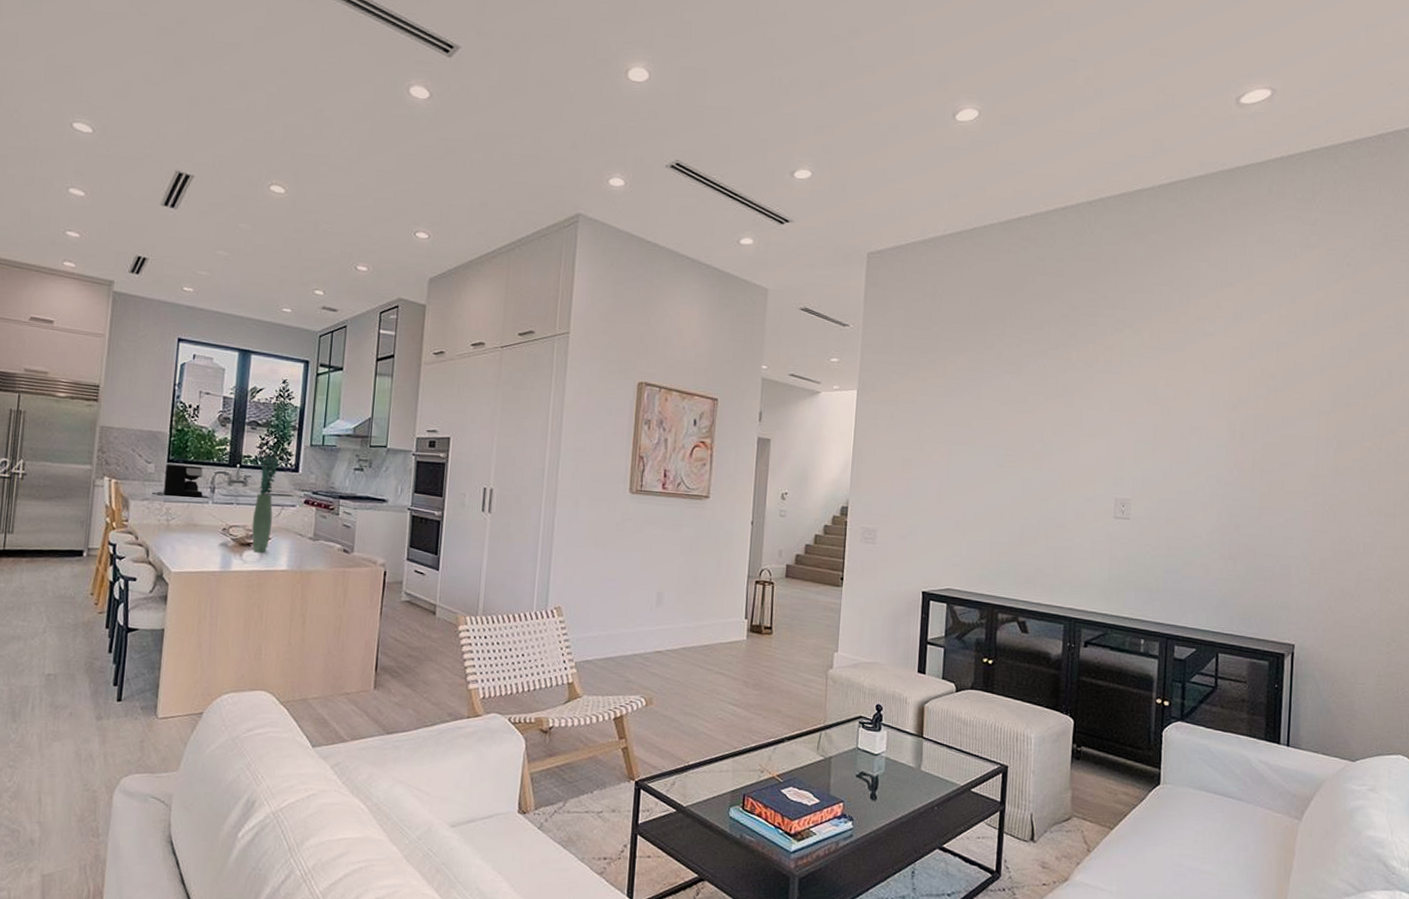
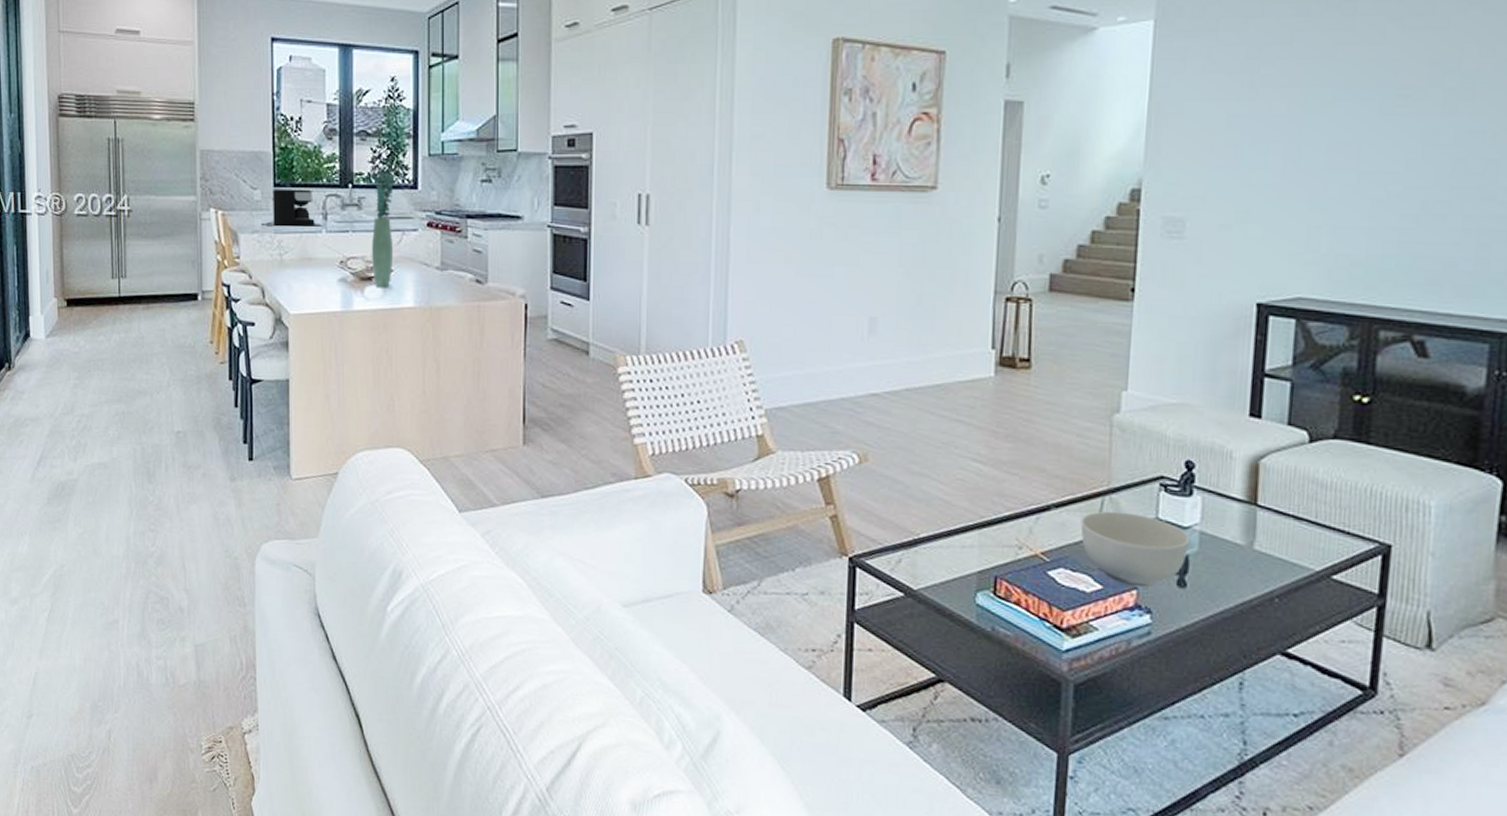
bowl: none [805,742,880,801] -> present [1080,511,1191,587]

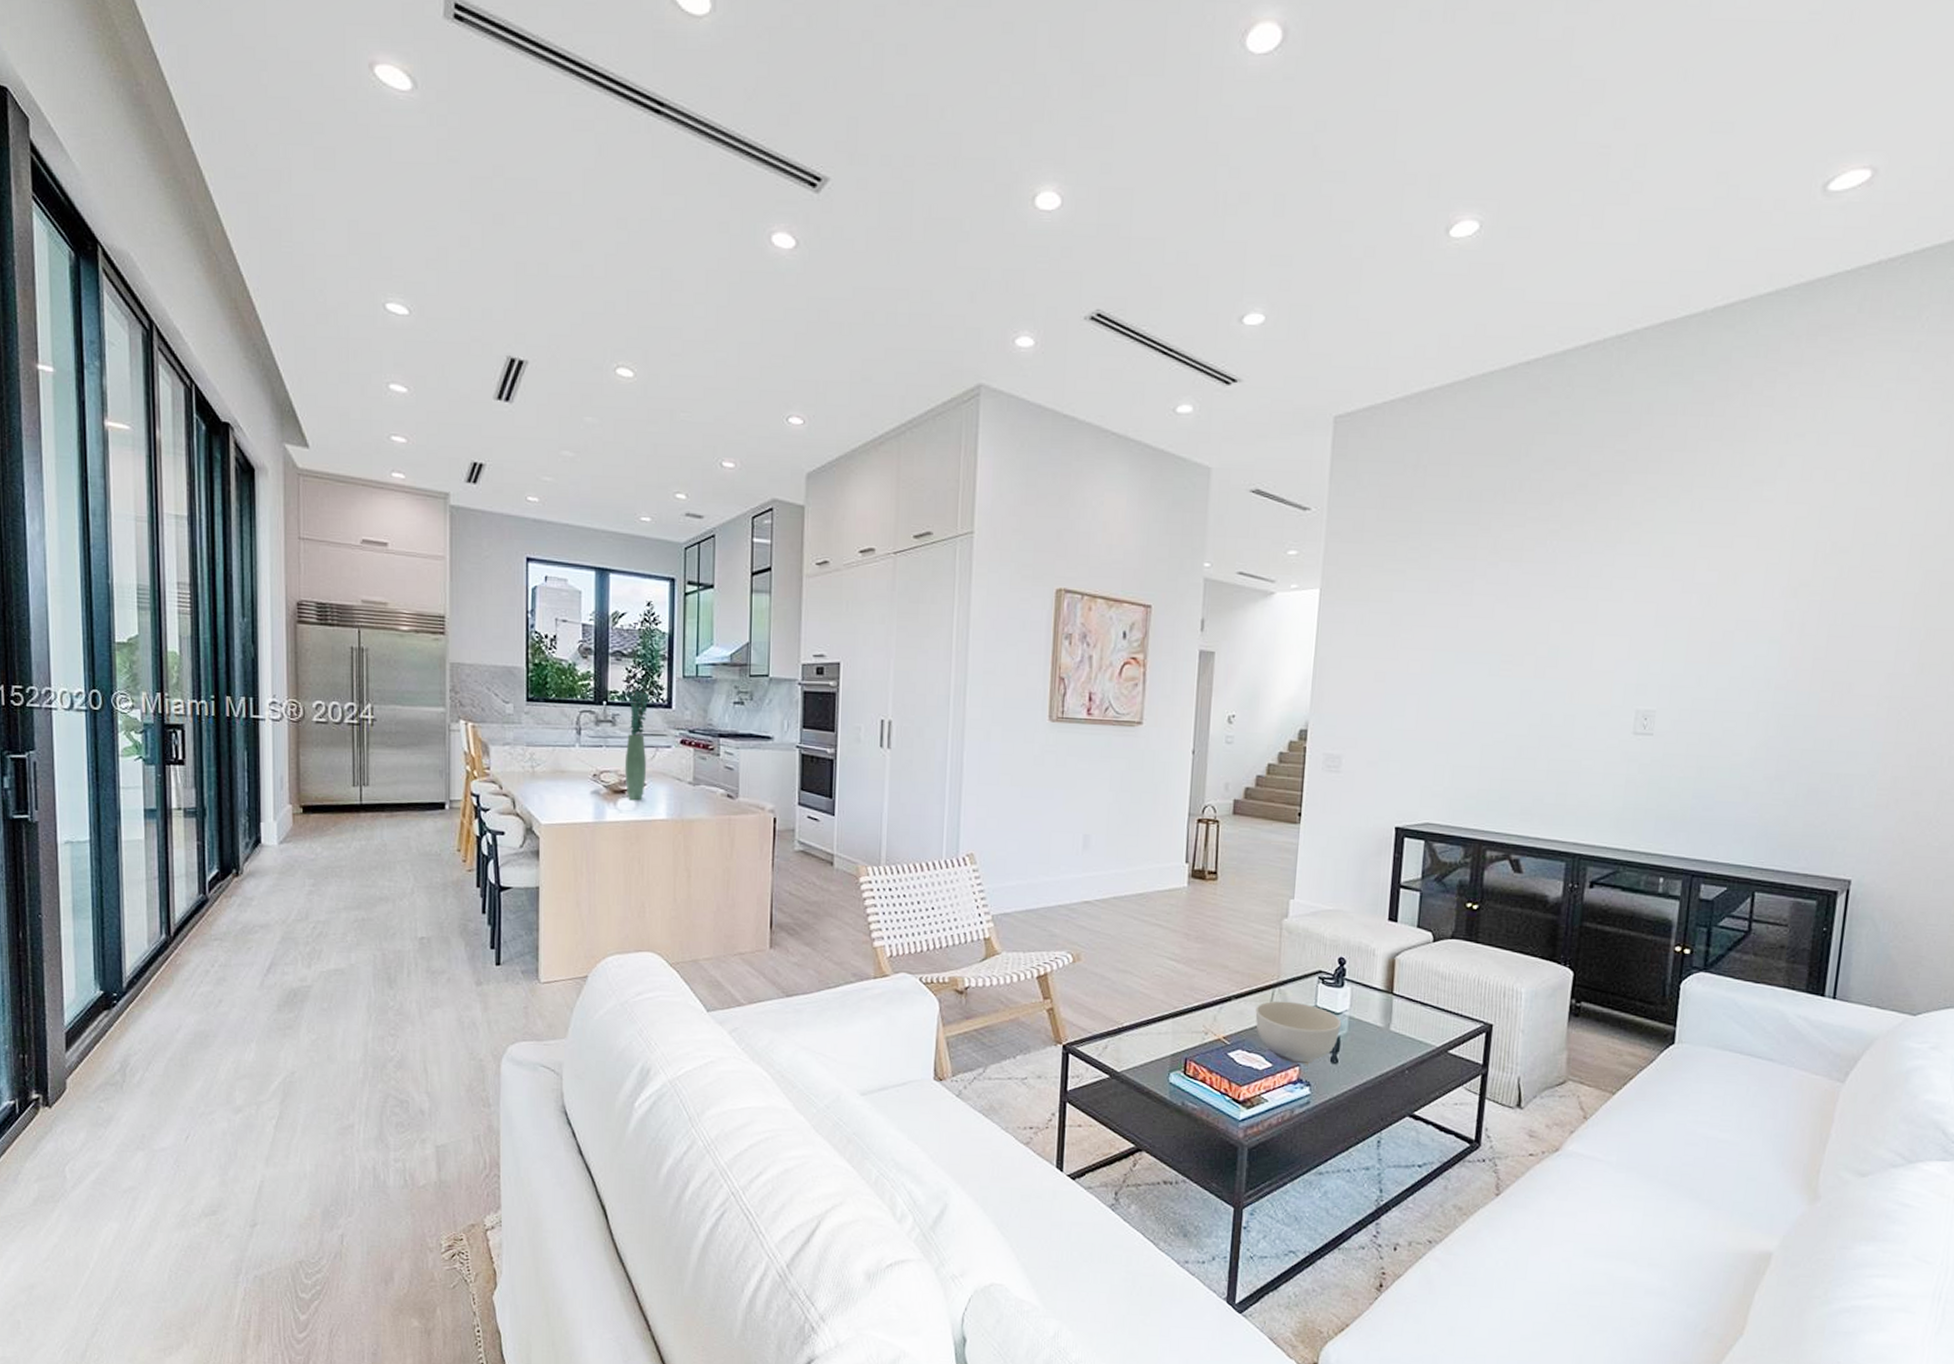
coffee maker: present [260,189,322,228] -> none [512,703,575,742]

